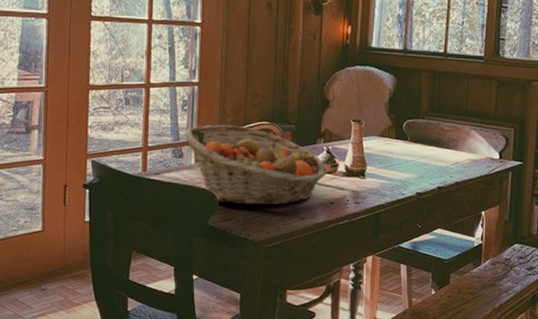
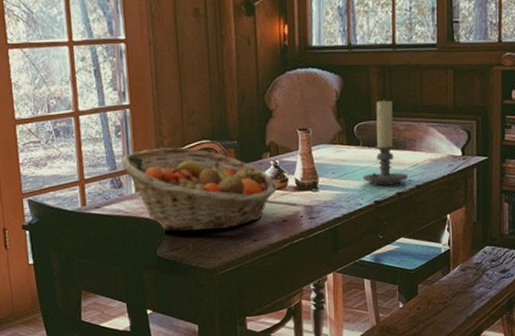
candle holder: none [407,101,449,180] -> present [362,99,408,186]

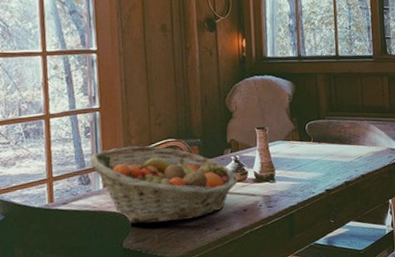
candle holder: present [362,99,408,186] -> none [314,101,354,177]

